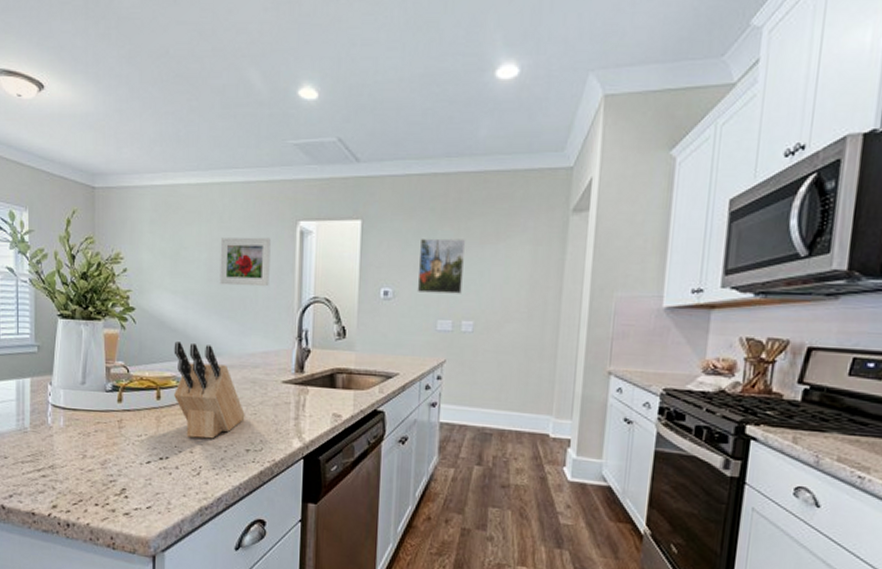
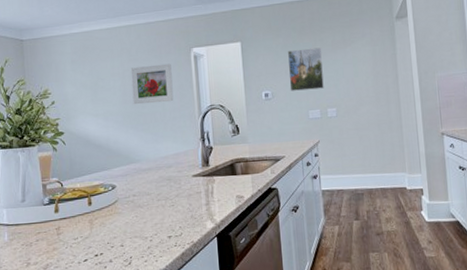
knife block: present [174,341,245,439] -> none [99,154,165,234]

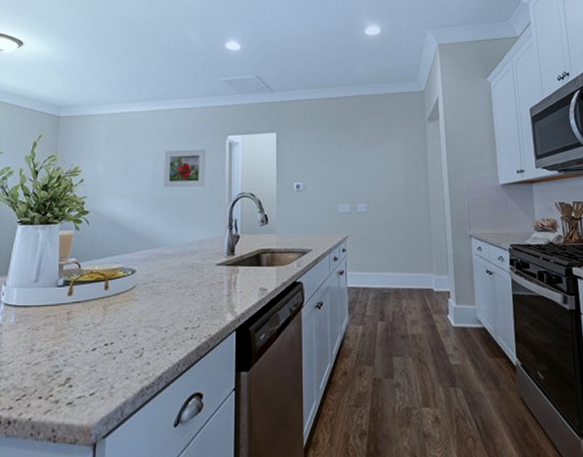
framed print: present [287,47,324,91] -> none [321,143,356,184]

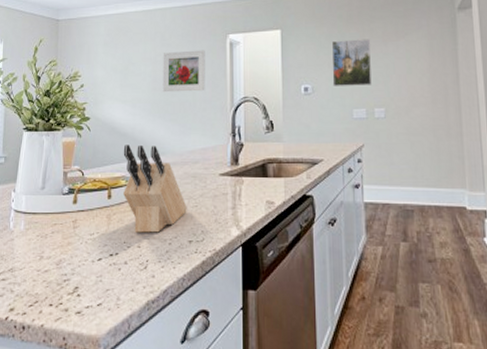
knife block: none [121,237,184,322] -> present [123,144,187,233]
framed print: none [321,143,356,184] -> present [331,39,372,86]

